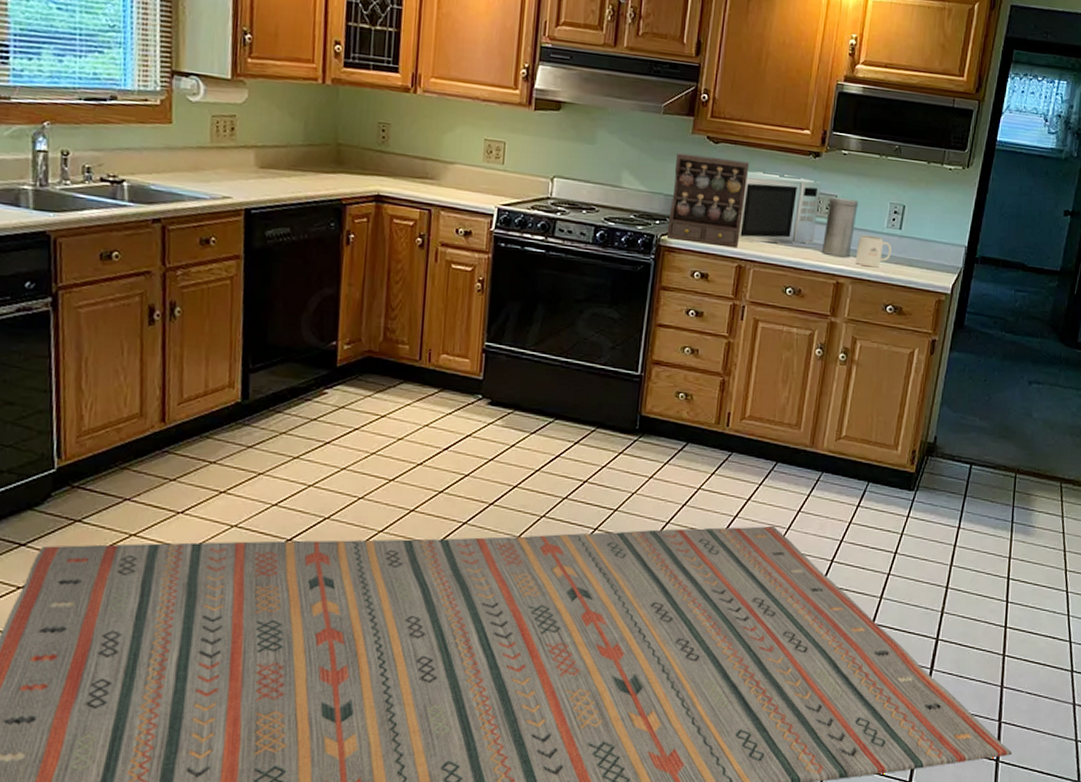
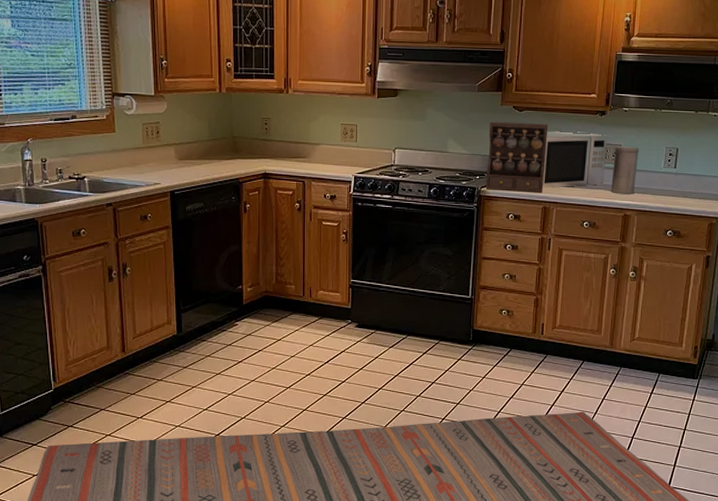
mug: present [855,234,892,268] -> none [639,174,669,201]

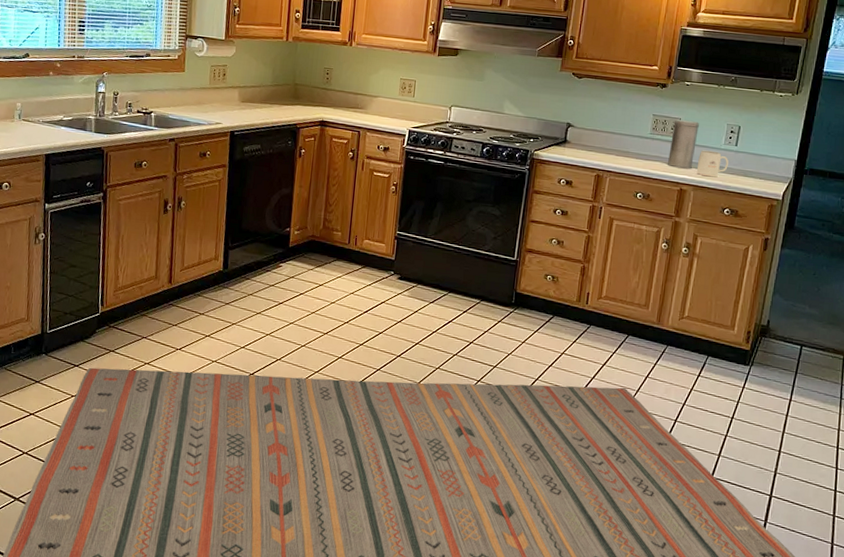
spice rack: present [485,121,548,193] -> none [538,86,607,161]
microwave: present [542,131,608,188] -> none [597,99,668,157]
mug: none [639,174,669,201] -> present [696,150,729,177]

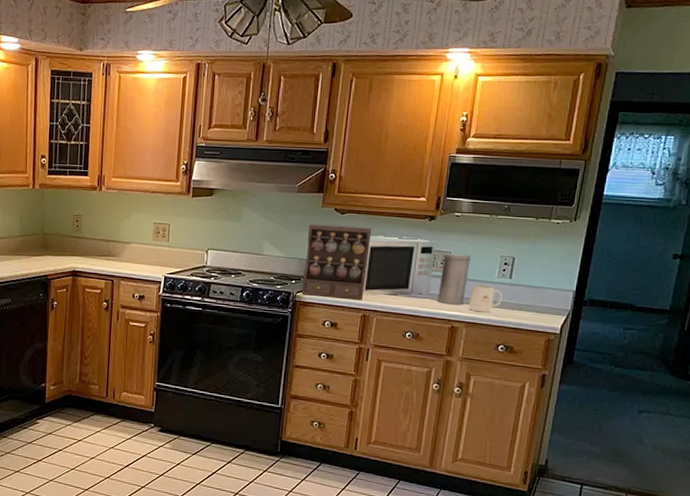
spice rack: none [538,86,607,161] -> present [301,223,372,301]
microwave: none [597,99,668,157] -> present [363,235,437,296]

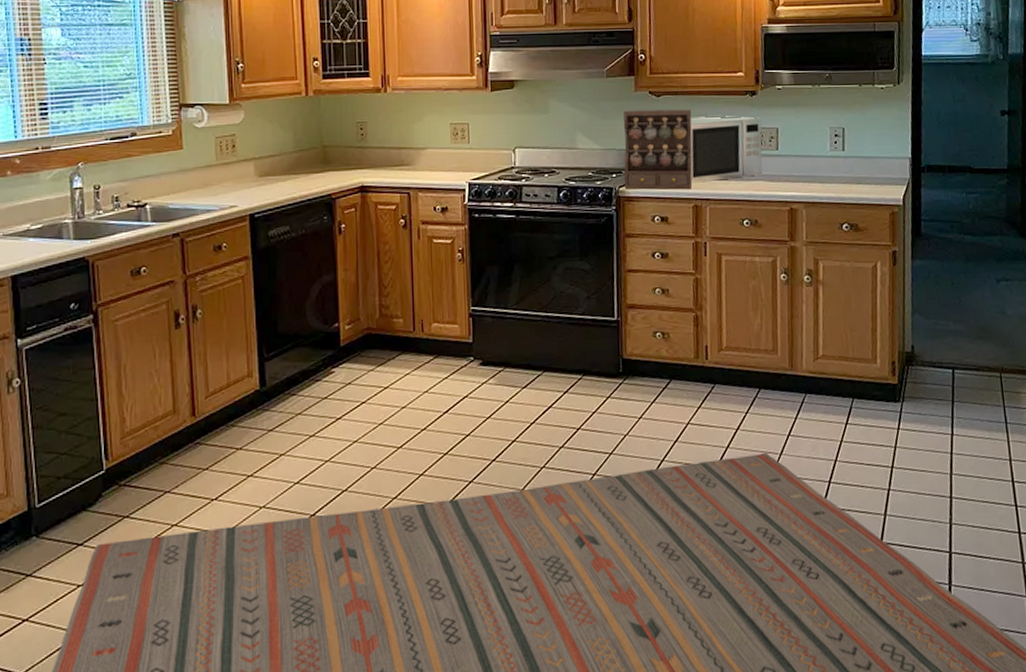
canister: present [437,252,471,305] -> none [771,128,800,185]
mug: present [468,284,503,313] -> none [804,160,839,190]

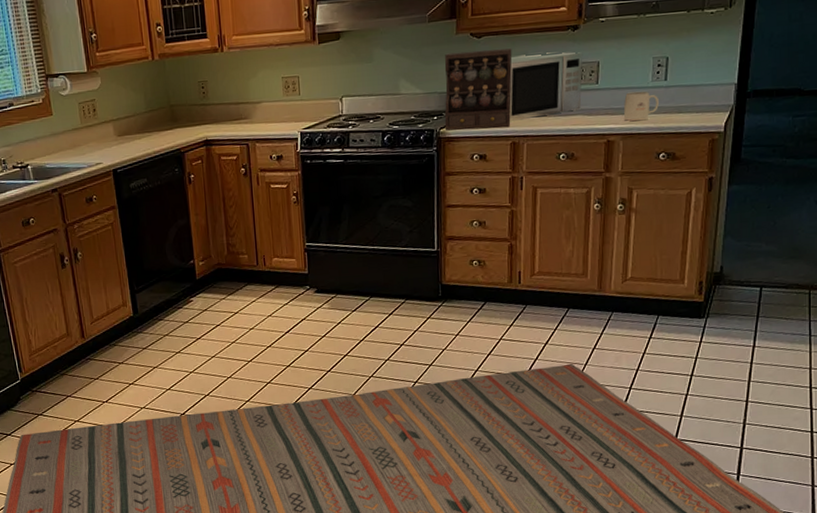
mug: none [804,160,839,190] -> present [623,91,660,122]

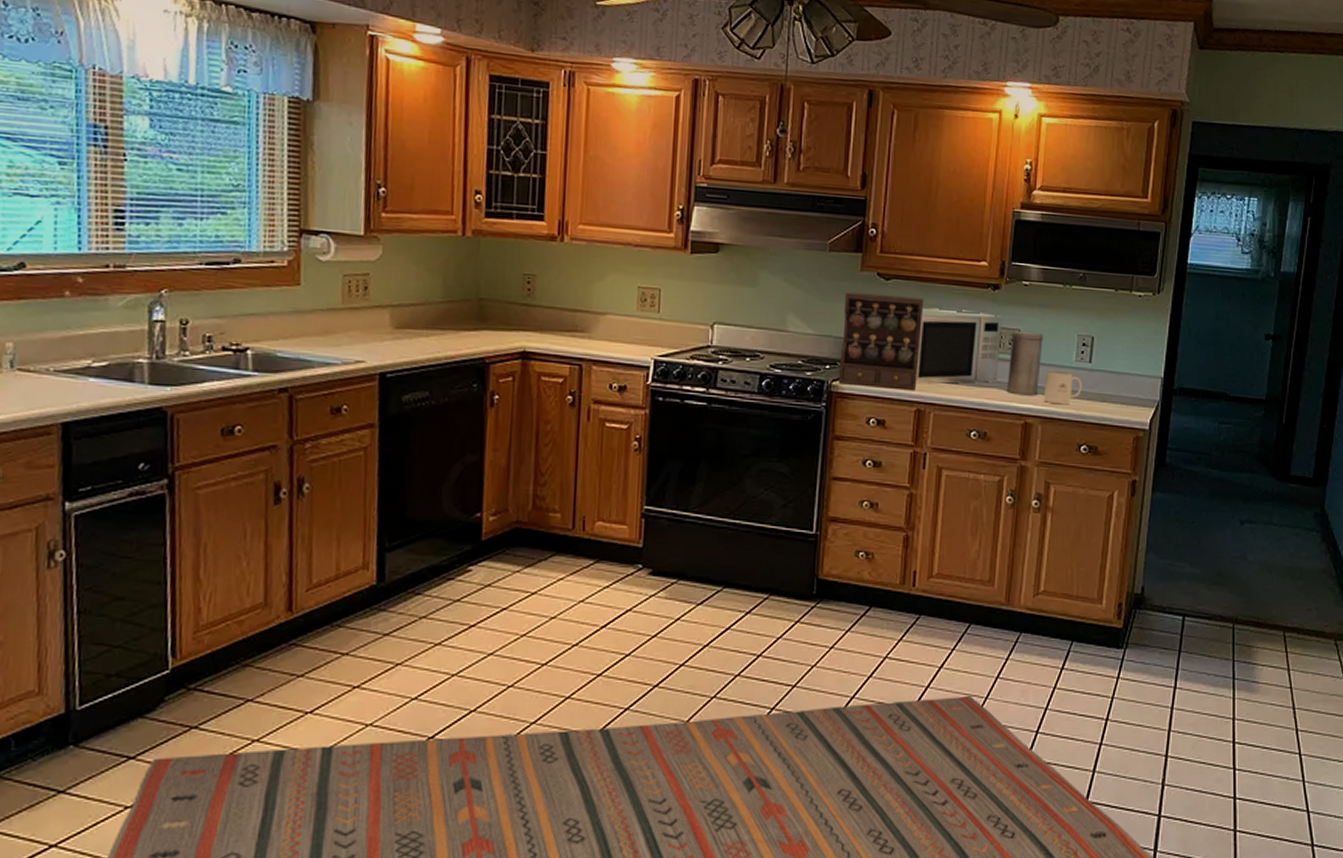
canister: none [589,61,621,119] -> present [1006,330,1043,396]

